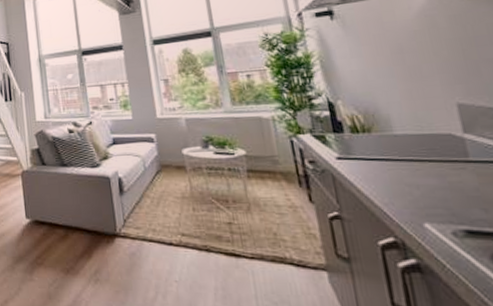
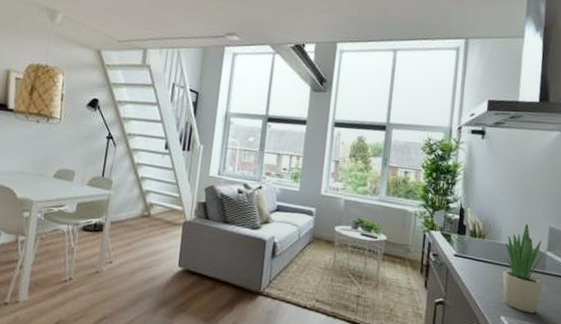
potted plant: none [400,105,475,215] -> present [502,224,547,314]

